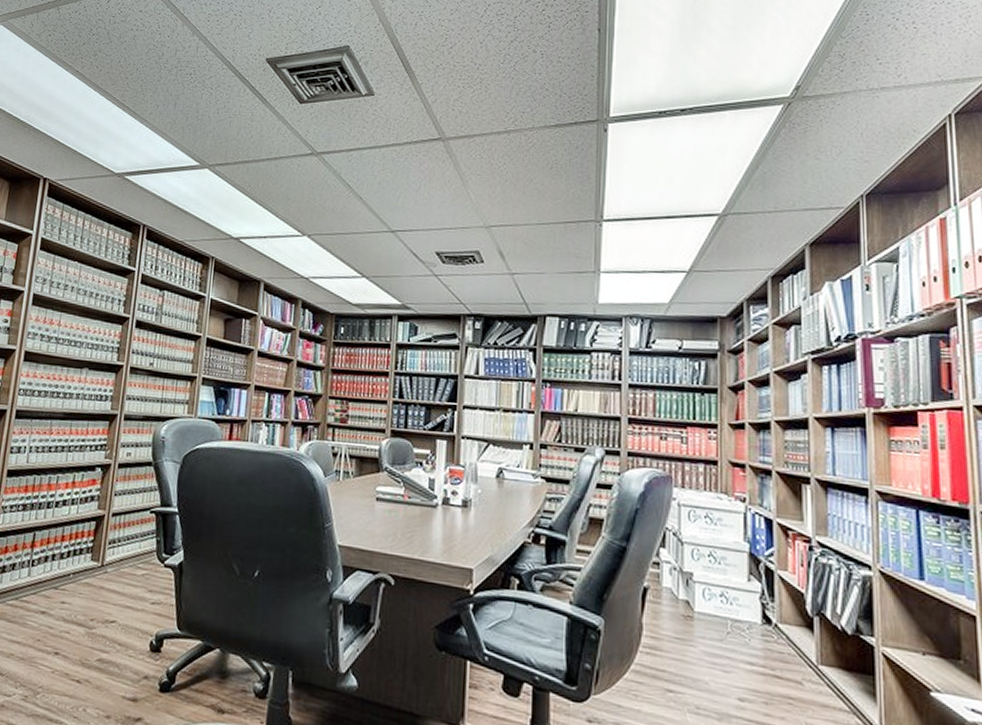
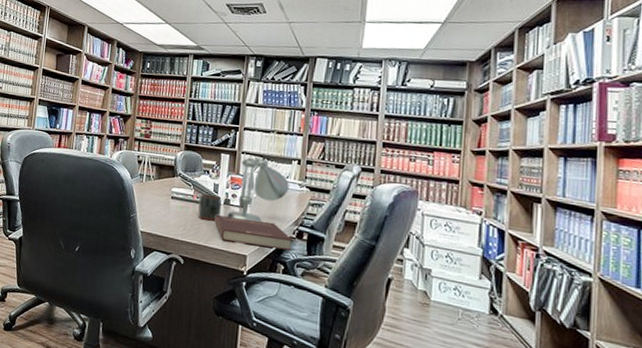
mug: none [410,492,439,527] -> present [198,194,222,221]
book: none [431,519,528,561] -> present [214,215,293,252]
desk lamp: none [446,443,521,525] -> present [227,158,289,222]

